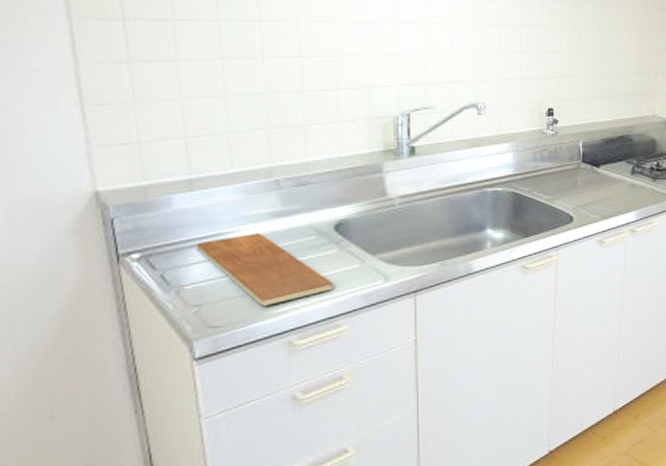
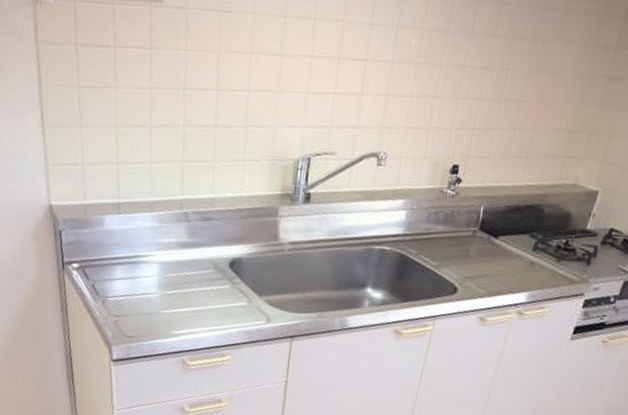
chopping board: present [195,232,334,306] -> none [118,259,224,327]

